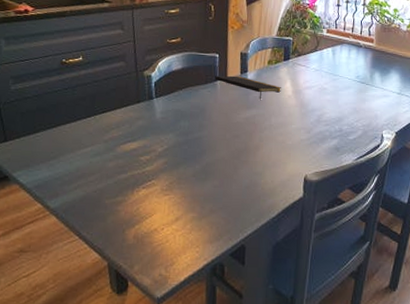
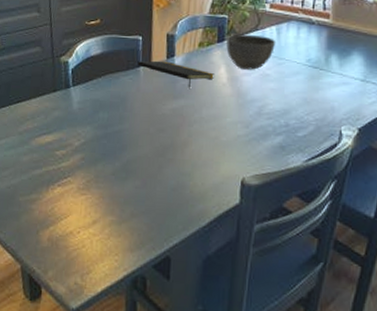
bowl: none [291,54,332,85] -> present [226,34,276,70]

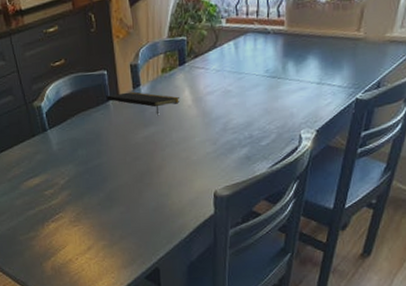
bowl: present [226,34,276,70] -> none [187,52,235,90]

